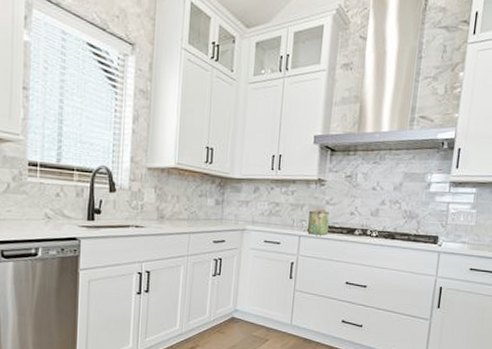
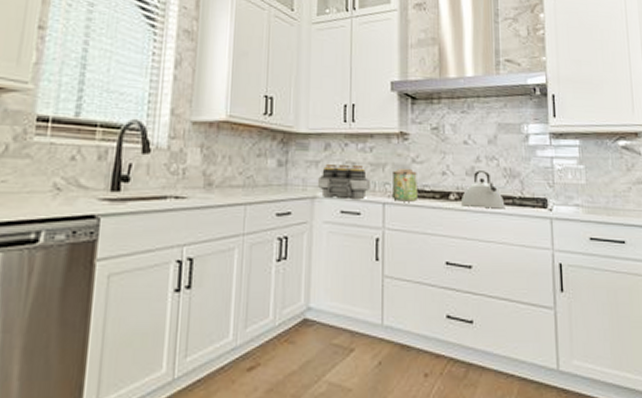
spice rack: none [246,203,290,233] -> present [317,163,370,200]
kettle: none [363,212,401,244] -> present [460,170,505,209]

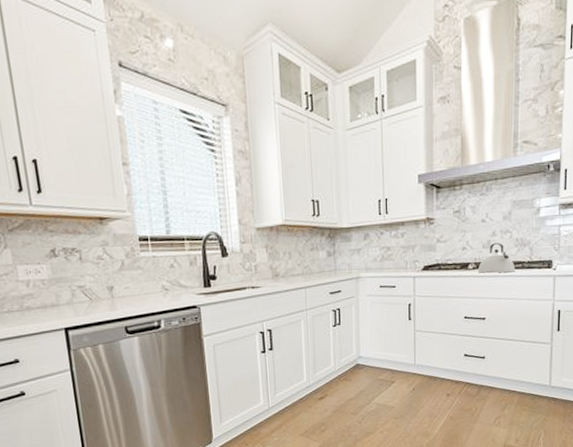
spice rack: present [317,163,370,200] -> none [359,249,403,277]
canister: present [393,169,419,202] -> none [421,248,443,274]

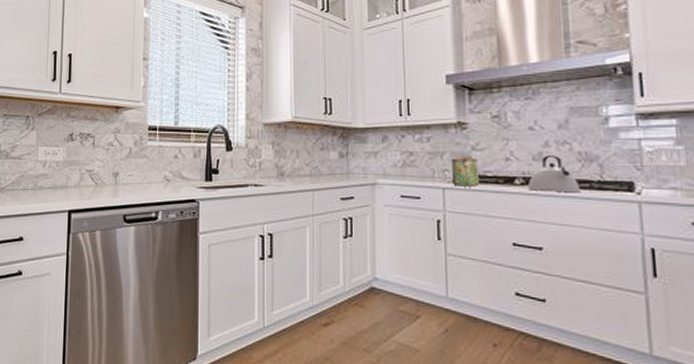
canister: none [421,248,443,274] -> present [452,157,480,187]

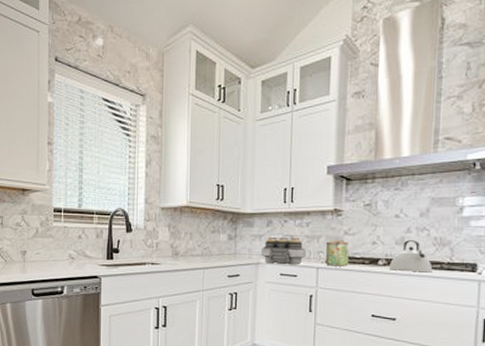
spice rack: none [376,153,429,186] -> present [260,236,306,265]

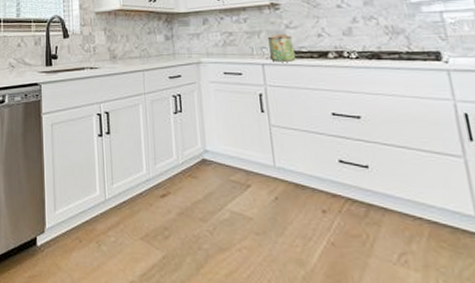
spice rack: present [260,236,306,265] -> none [200,34,248,63]
kettle: present [388,240,433,273] -> none [340,30,392,65]

